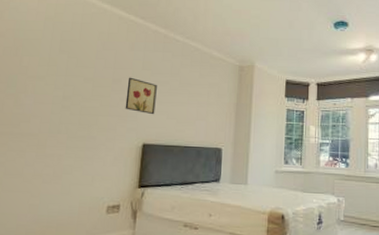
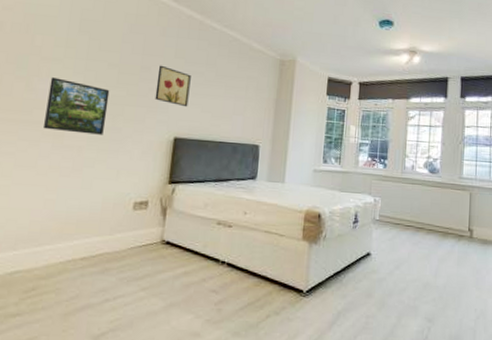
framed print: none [28,93,86,144] -> present [42,77,110,135]

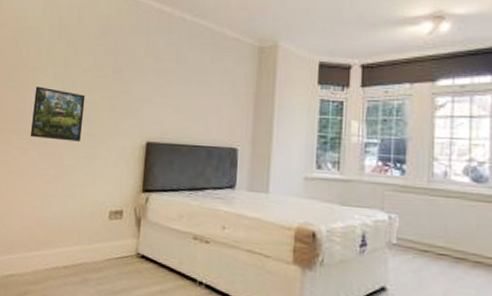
wall art: present [155,65,191,107] -> none [127,65,162,109]

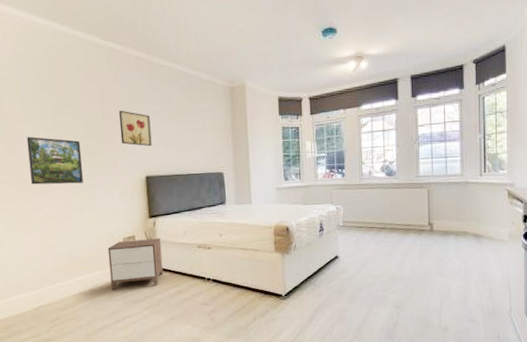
nightstand: none [87,214,151,278] -> present [107,238,164,290]
wall art: none [127,65,162,109] -> present [118,110,152,147]

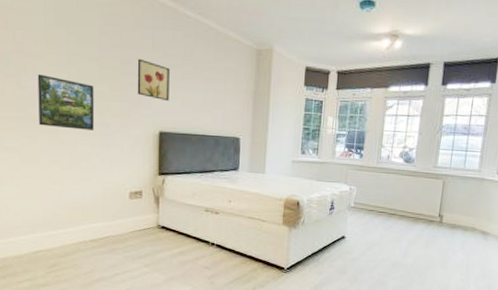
nightstand: present [107,238,164,290] -> none [113,195,168,244]

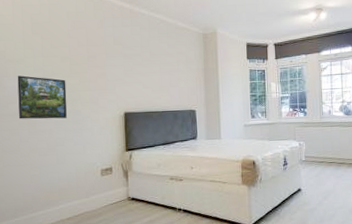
wall art: present [137,58,170,102] -> none [102,53,131,86]

